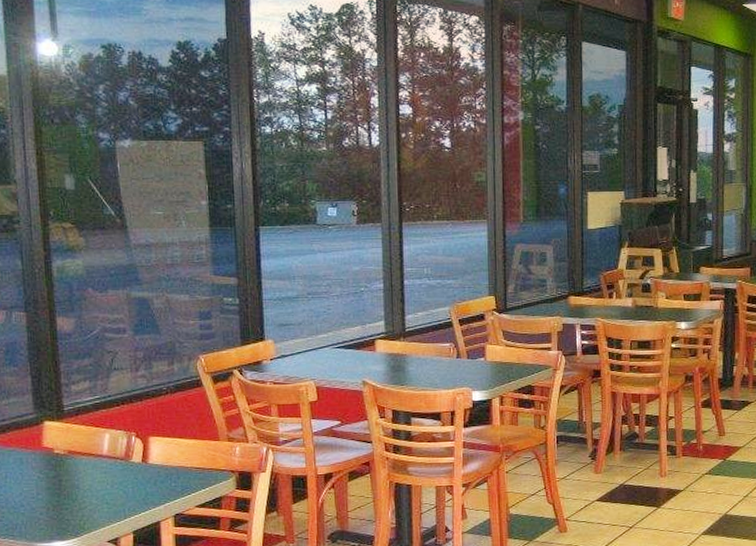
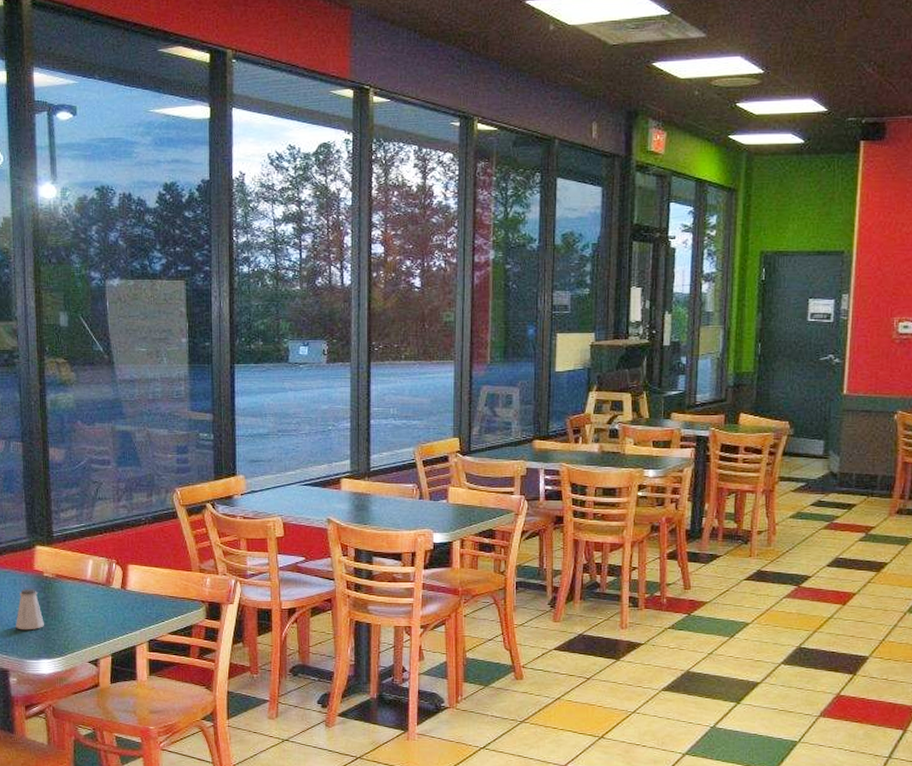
saltshaker: none [23,467,56,512] -> present [16,588,44,630]

